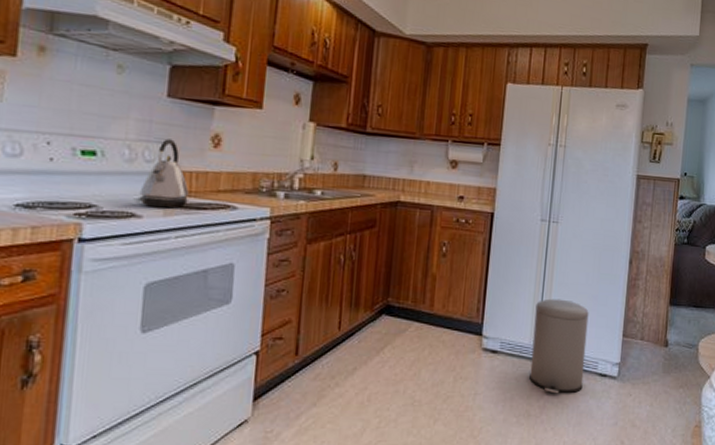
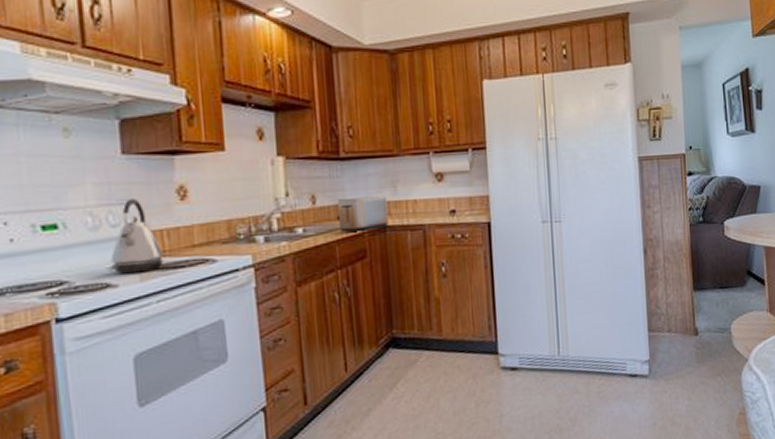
toaster: none [353,170,403,204] -> present [336,196,389,233]
pedal bin: present [529,298,589,394] -> none [550,302,614,403]

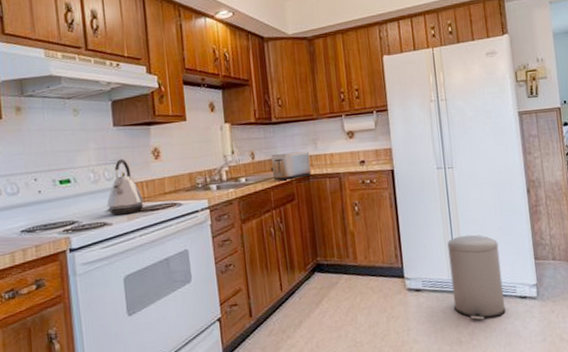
pedal bin: none [550,302,614,403] -> present [447,234,506,320]

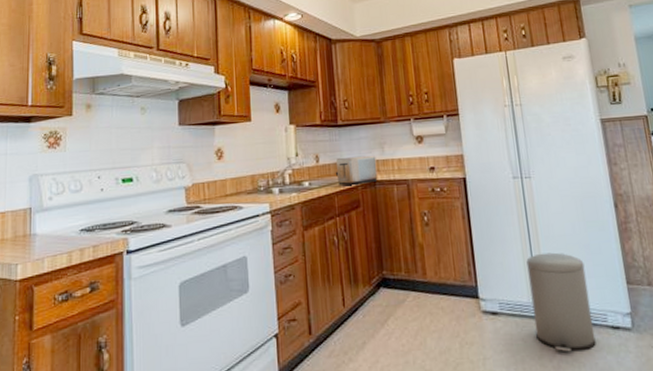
kettle: present [106,159,145,216] -> none [167,158,205,217]

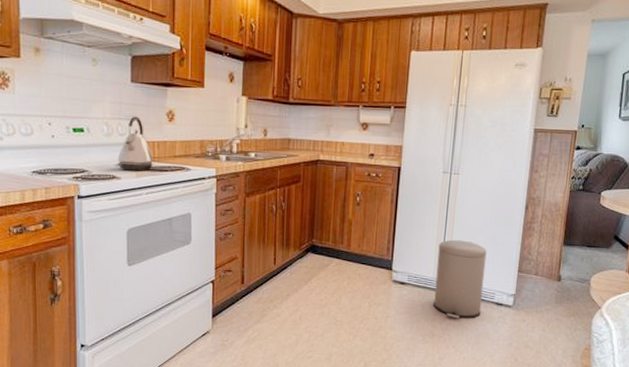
kettle: none [167,158,205,217] -> present [117,116,154,171]
toaster: present [335,155,378,186] -> none [280,134,321,162]

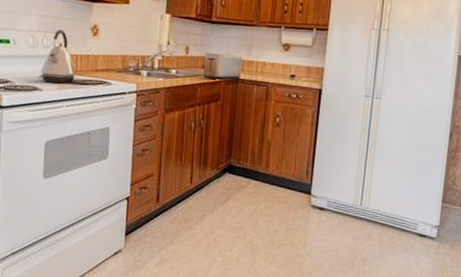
toaster: none [280,134,321,162] -> present [201,53,243,81]
pedal bin: present [433,239,487,319] -> none [353,165,410,250]

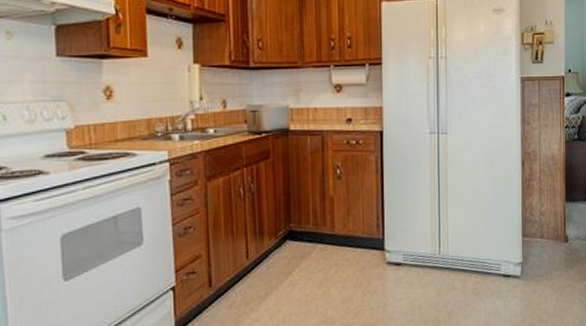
kettle: present [40,29,77,84] -> none [43,96,91,163]

